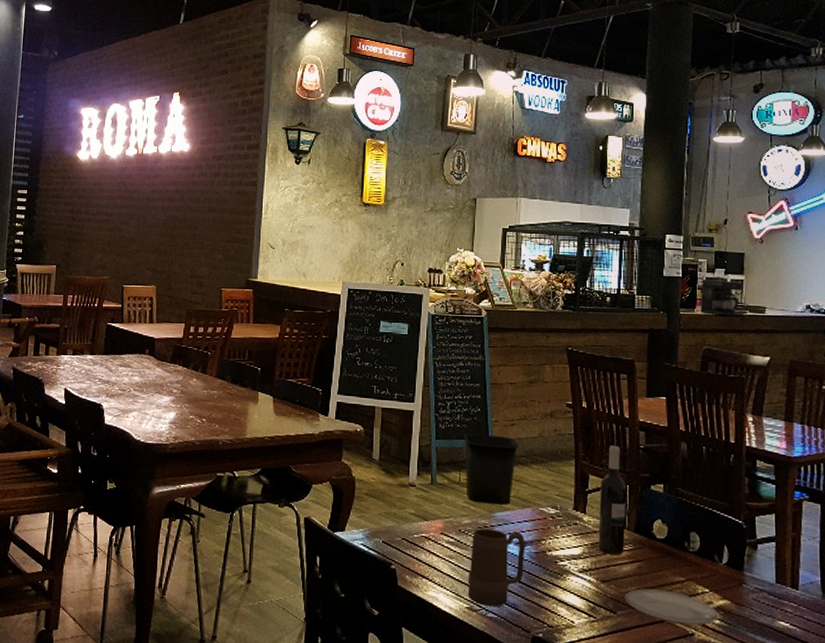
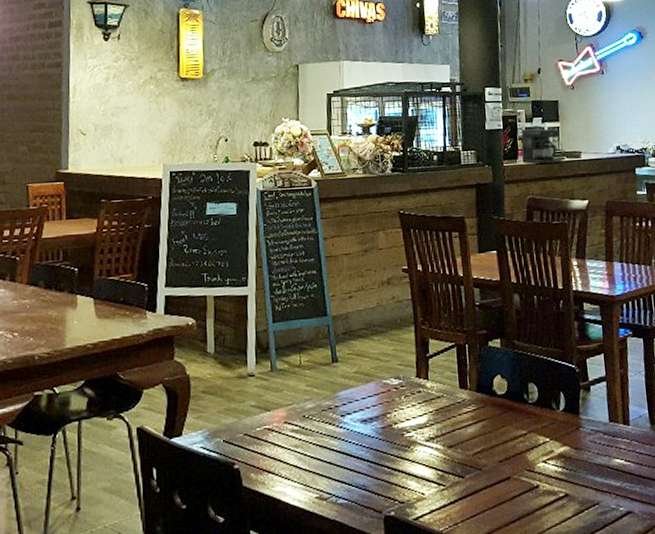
waste bin: present [463,433,519,505] -> none [301,310,358,384]
beer mug: present [467,528,525,607] -> none [315,409,372,492]
wine bottle: present [598,446,626,556] -> none [440,306,468,419]
plate: present [625,589,718,626] -> none [471,446,560,479]

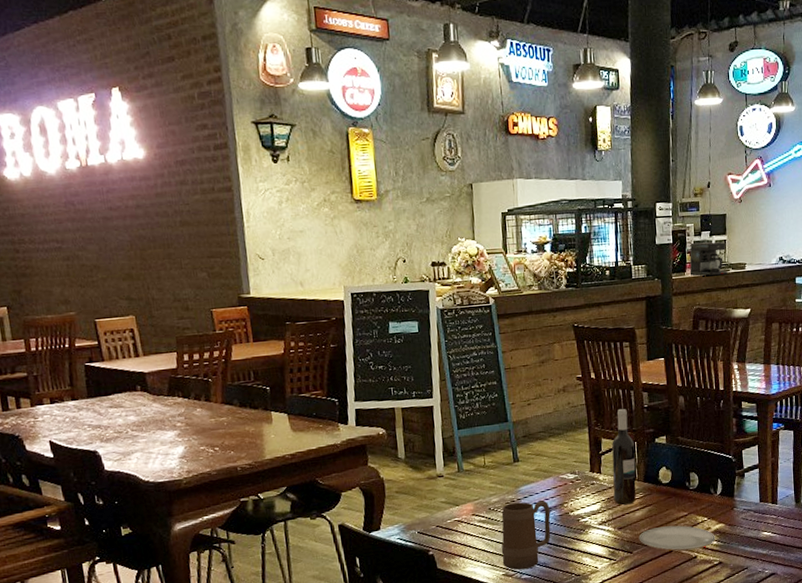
beer mug: none [315,409,372,492] -> present [501,500,551,570]
wine bottle: none [440,306,468,419] -> present [612,409,637,505]
plate: none [471,446,560,479] -> present [639,525,715,551]

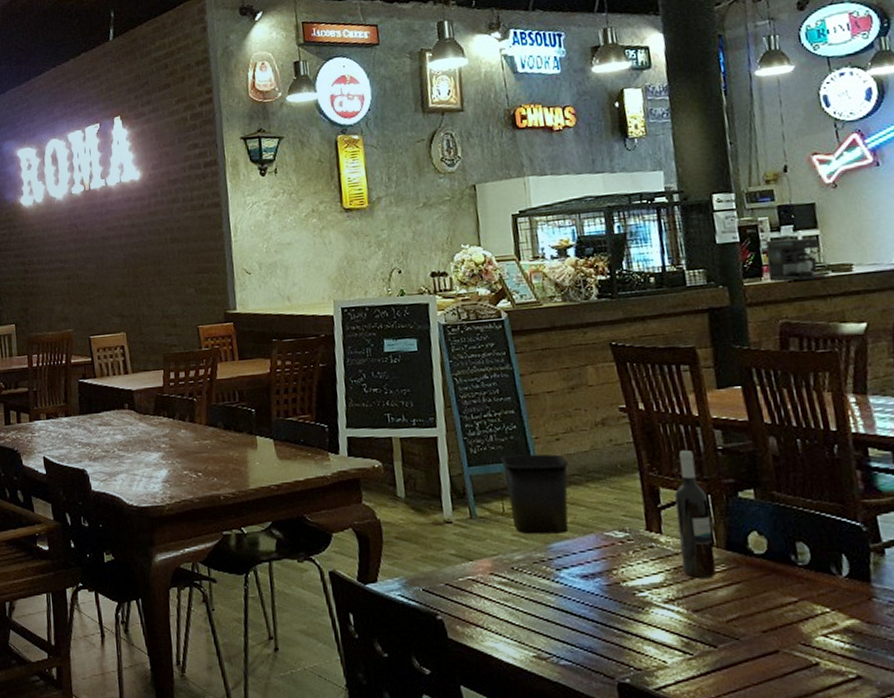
waste bin: none [484,416,536,481] -> present [500,454,569,535]
beer mug: present [501,500,551,570] -> none [528,563,597,653]
plate: present [639,525,715,551] -> none [724,614,847,653]

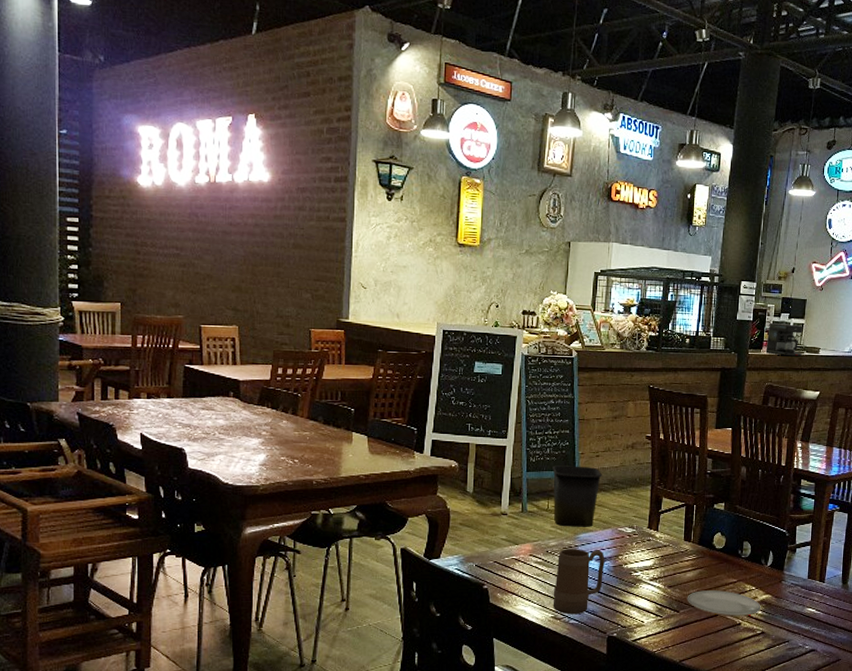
beer mug: none [528,563,597,653] -> present [552,549,605,615]
wine bottle: present [674,450,717,580] -> none [667,472,693,565]
plate: none [724,614,847,653] -> present [687,590,761,617]

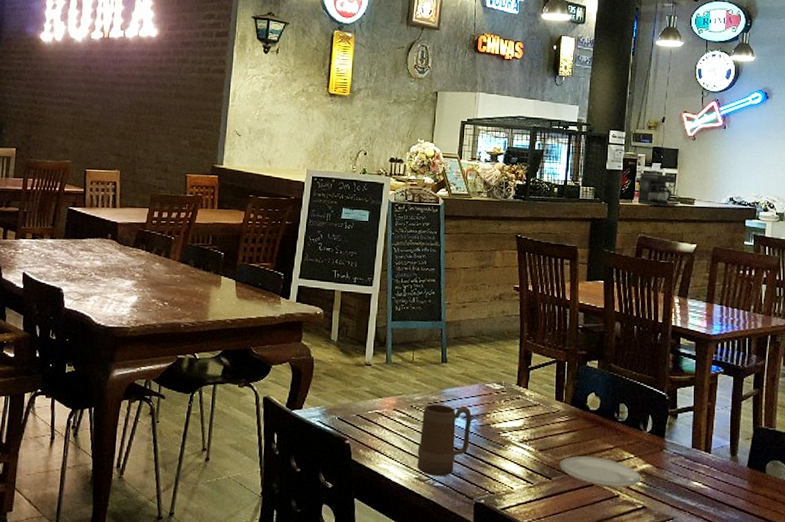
waste bin: present [552,465,602,527] -> none [418,315,469,382]

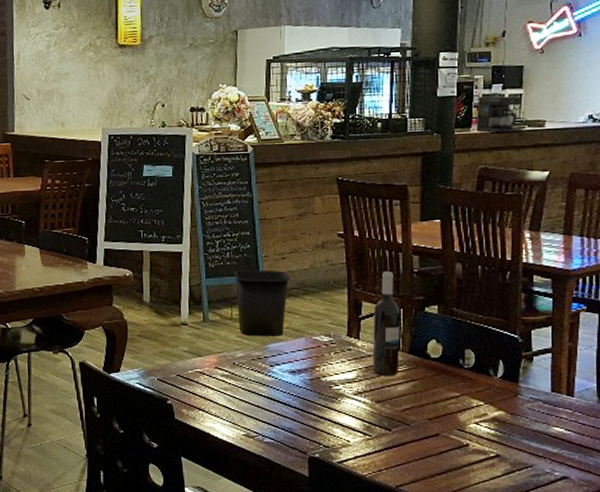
beer mug: present [417,404,472,477] -> none [243,360,300,433]
waste bin: none [418,315,469,382] -> present [234,270,290,337]
wine bottle: none [538,326,565,427] -> present [372,272,400,377]
plate: present [559,456,641,488] -> none [399,406,493,437]

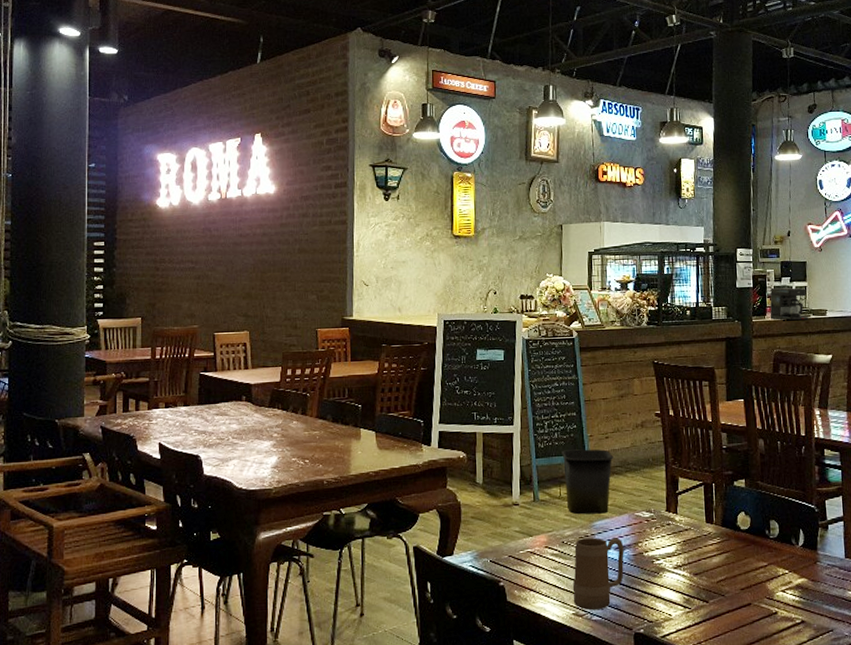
beer mug: none [243,360,300,433] -> present [572,538,624,610]
wine bottle: present [372,272,400,377] -> none [688,448,714,550]

